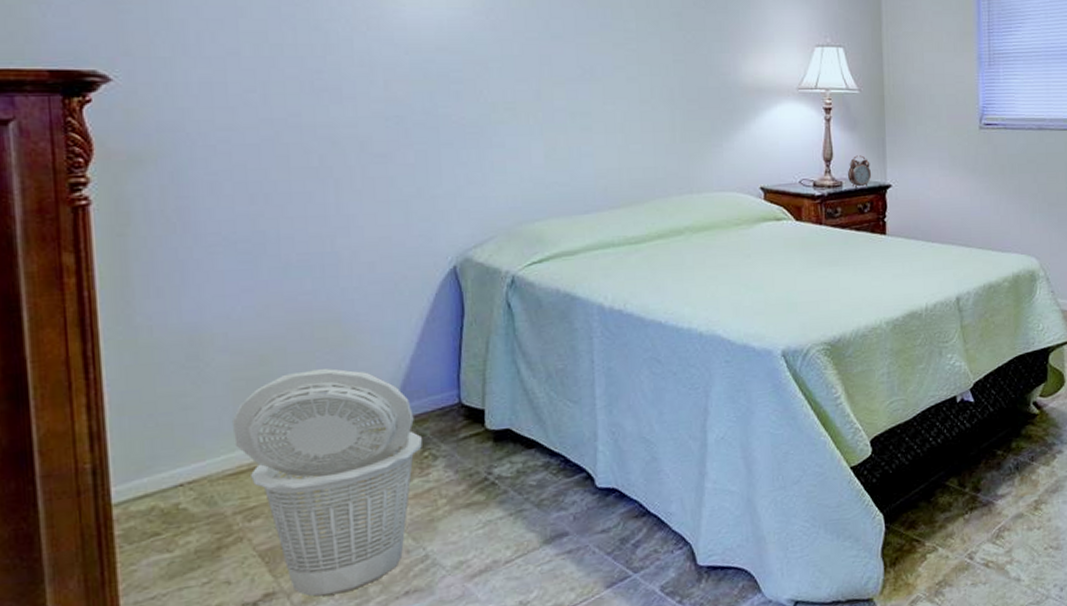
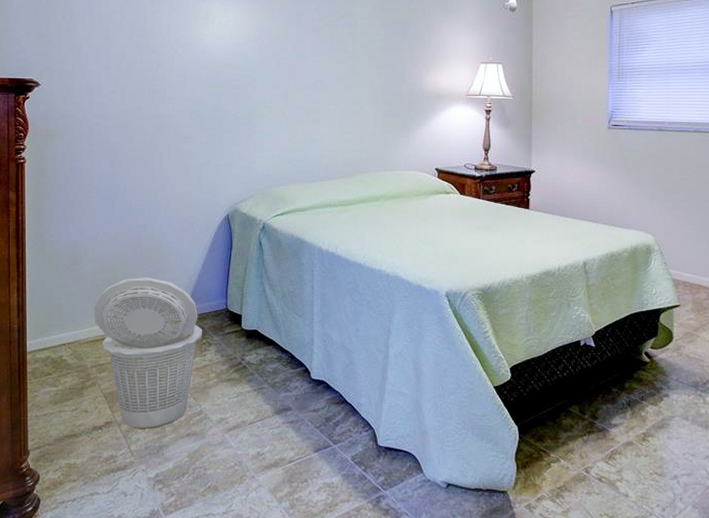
alarm clock: present [847,155,872,187] -> none [501,147,520,171]

